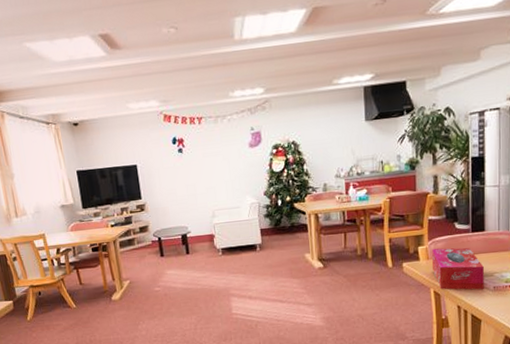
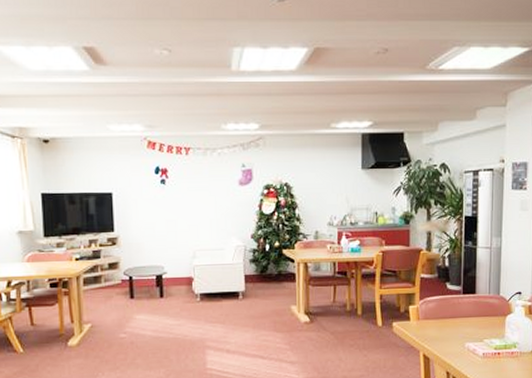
tissue box: present [432,248,484,290] -> none [423,309,474,356]

